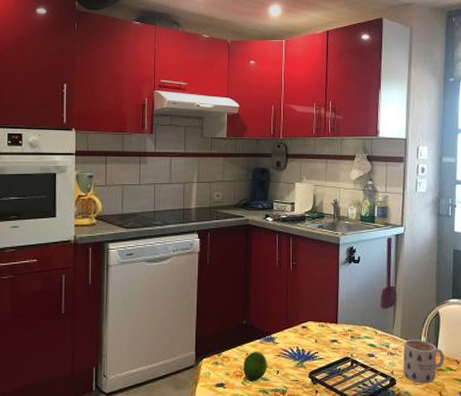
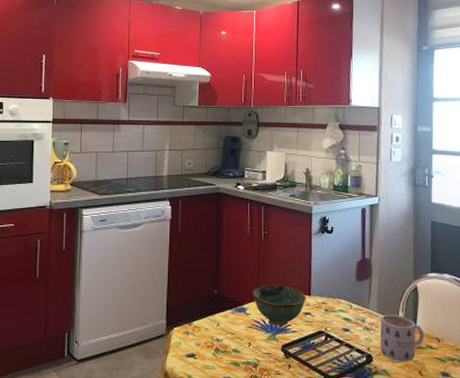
fruit: present [244,352,267,382] -> none [215,322,239,353]
bowl: none [281,314,333,353] -> present [252,285,306,326]

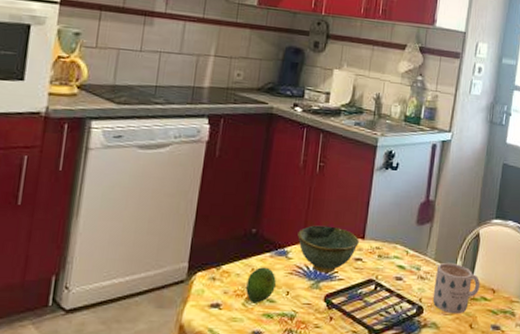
fruit: none [215,322,239,353] -> present [246,267,276,303]

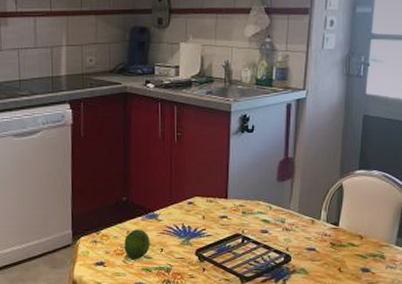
bowl: present [297,225,359,273] -> none [164,189,222,231]
mug: present [432,262,480,314] -> none [299,213,347,260]

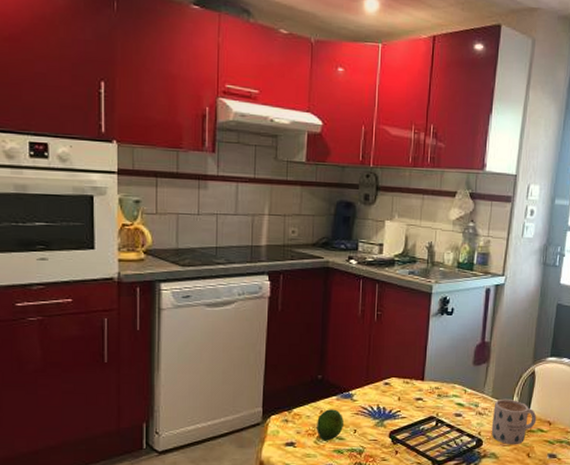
mug: none [299,213,347,260] -> present [491,398,537,445]

